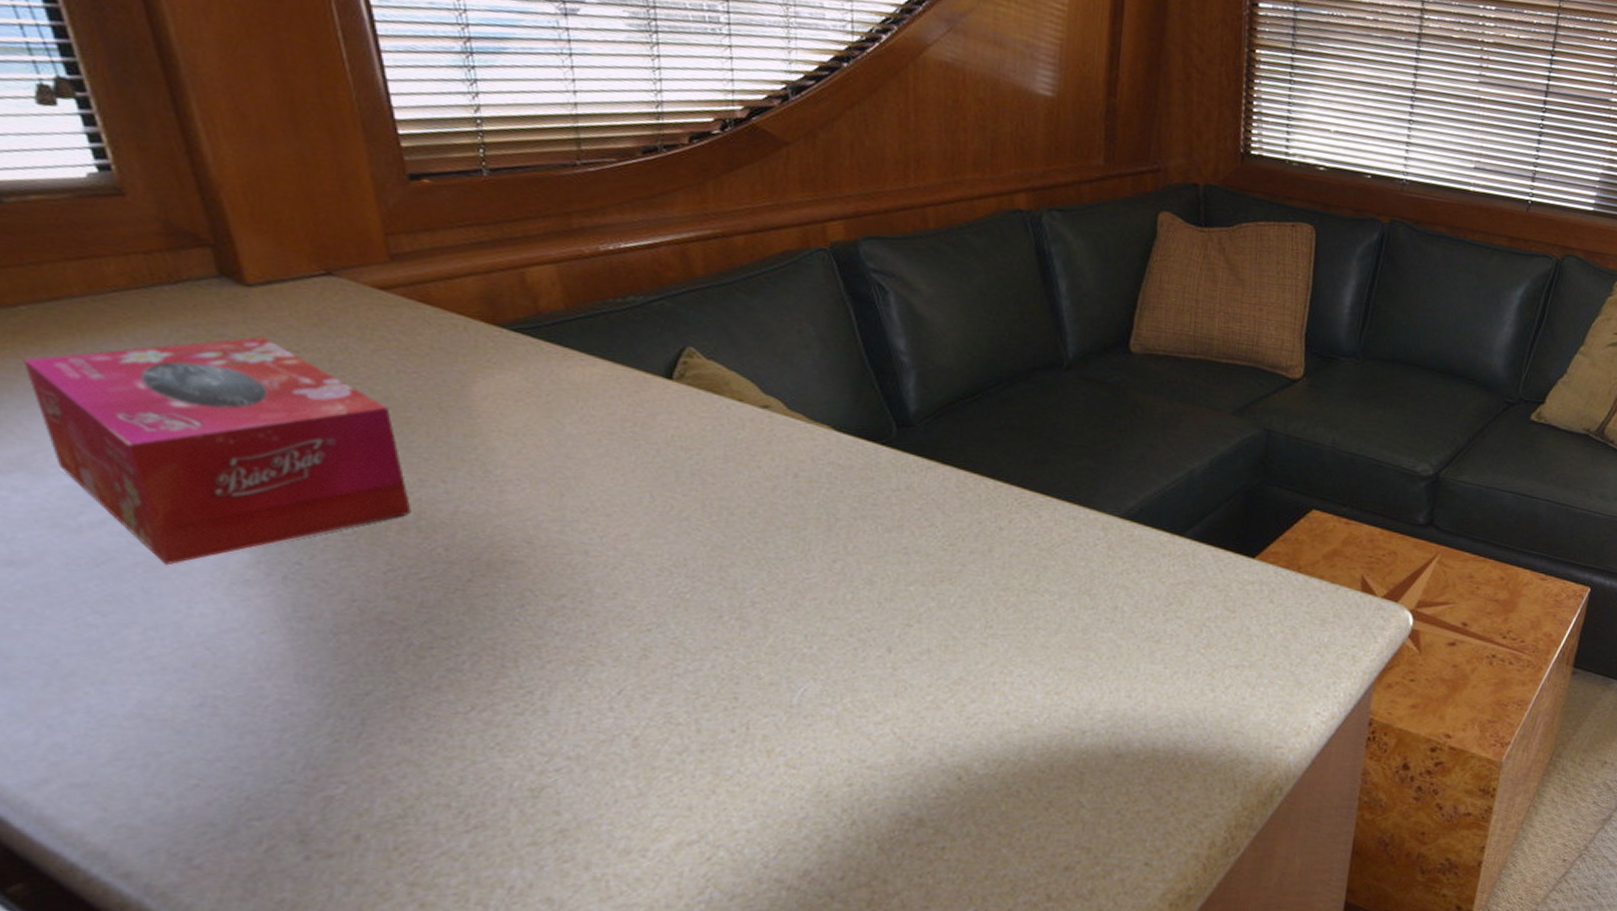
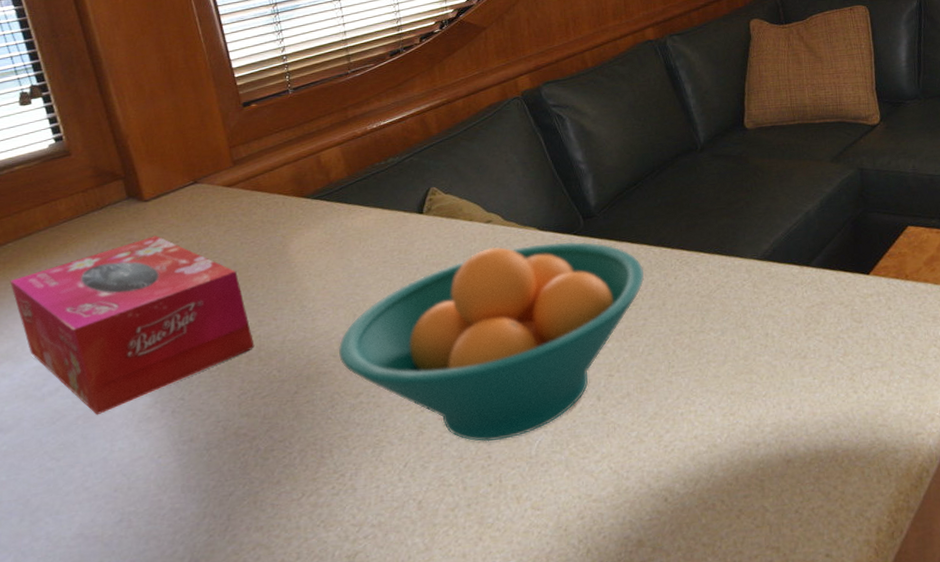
fruit bowl: none [535,440,971,681] -> present [338,241,645,442]

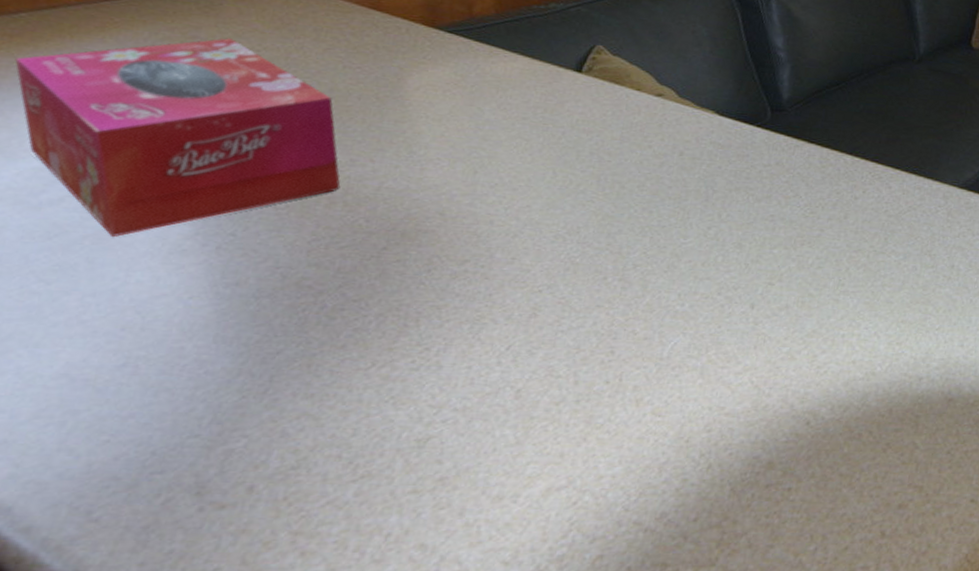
fruit bowl: present [338,241,645,442] -> none [447,123,831,336]

